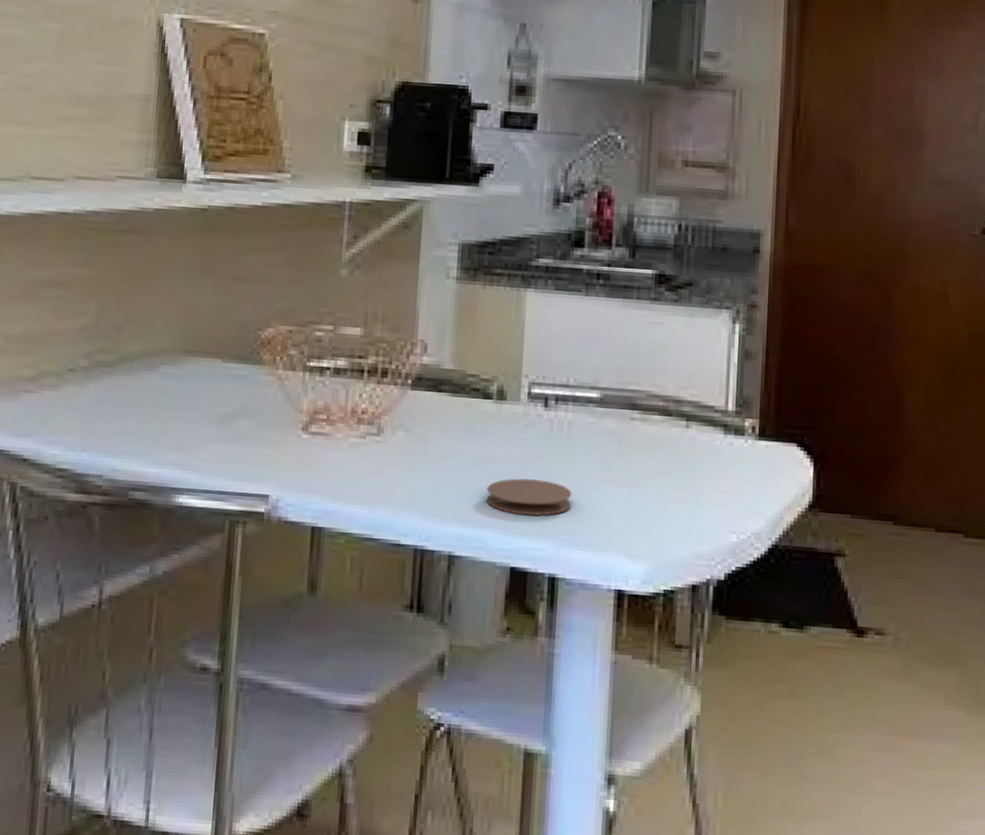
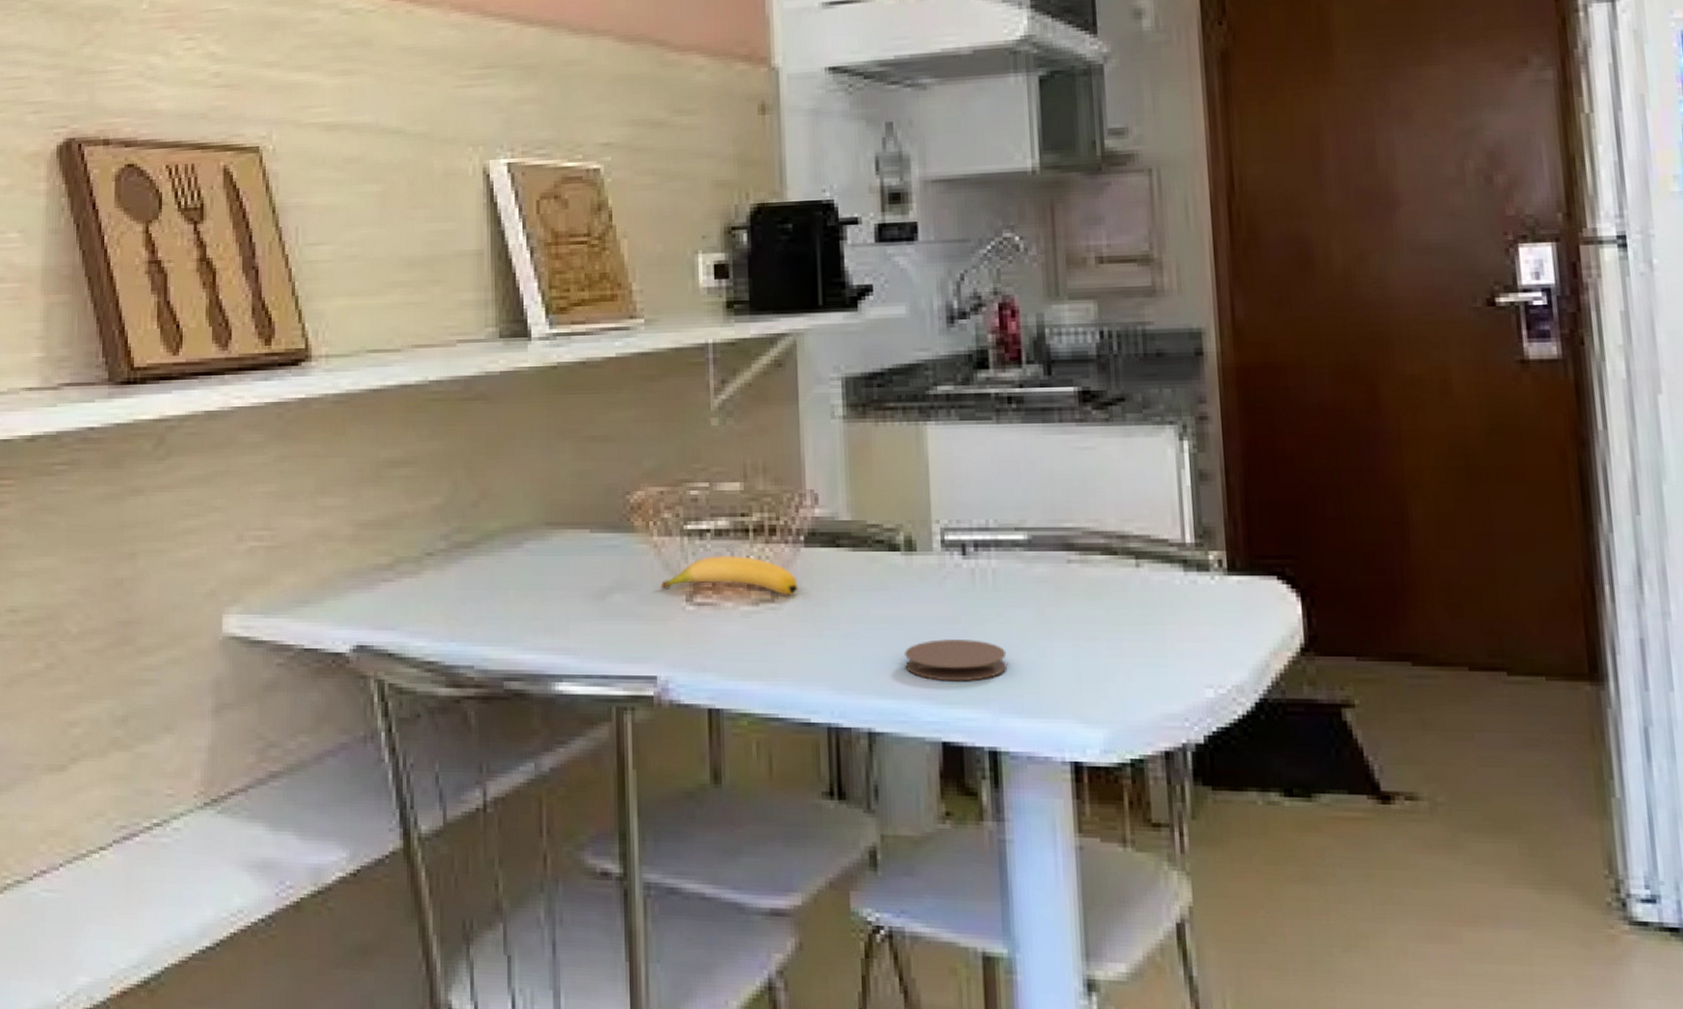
banana: none [280,391,402,431] -> present [660,555,799,595]

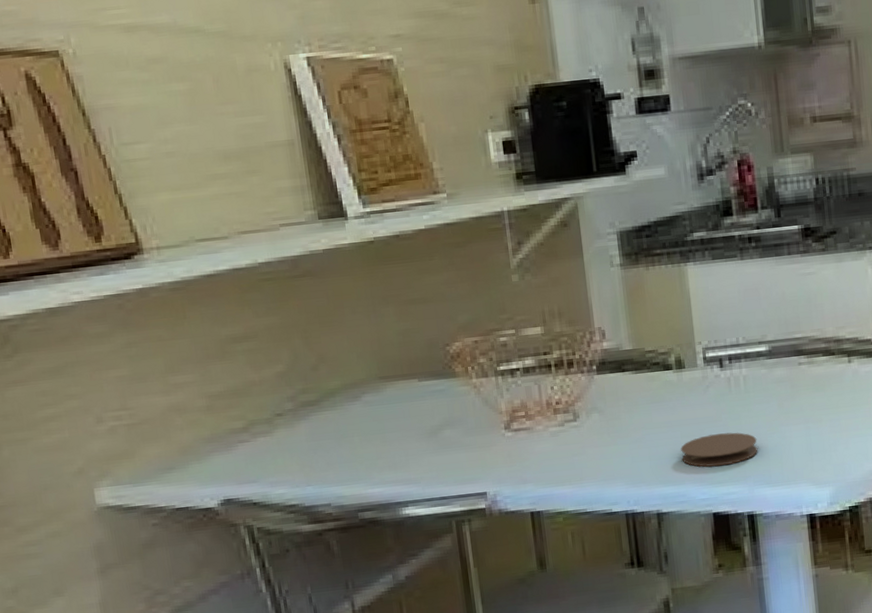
banana: present [660,555,799,595] -> none [482,387,595,421]

